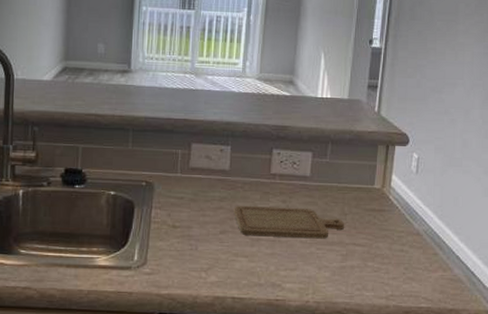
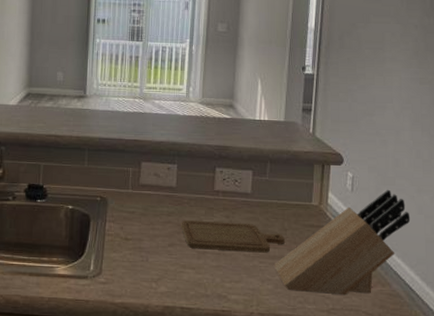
knife block: none [331,171,476,281] -> present [273,189,411,295]

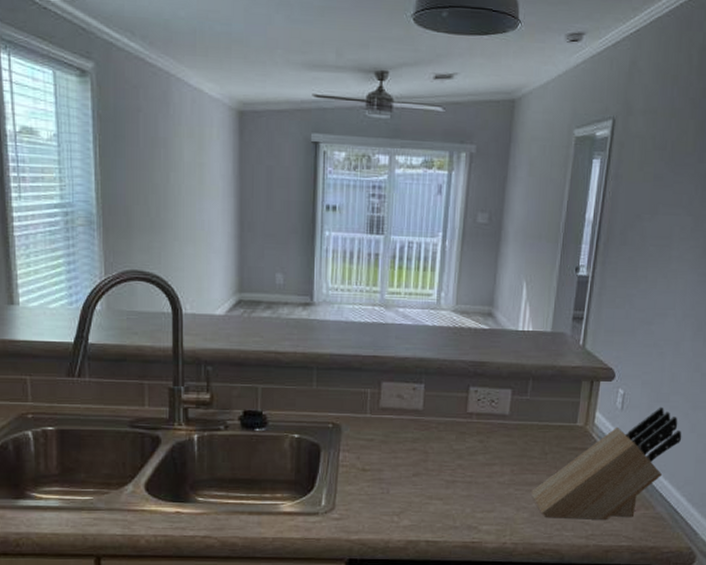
chopping board: present [181,219,285,253] -> none [427,446,544,479]

